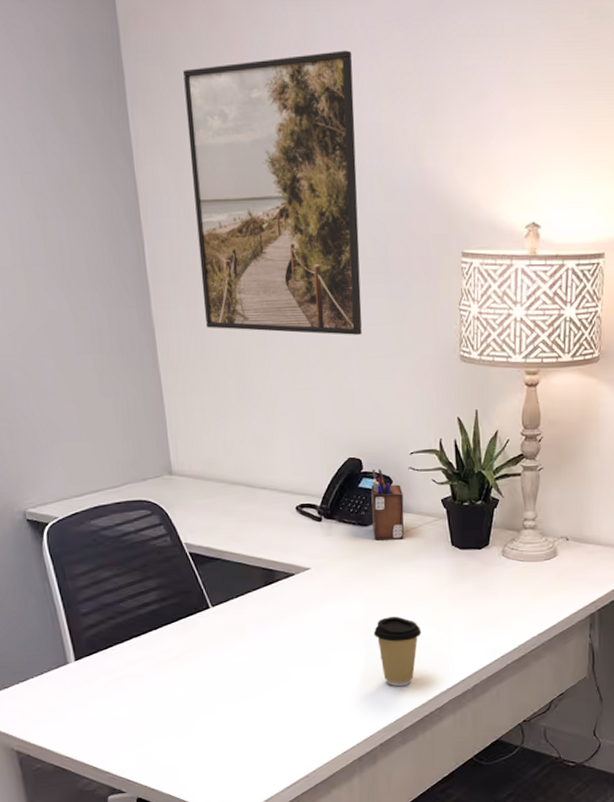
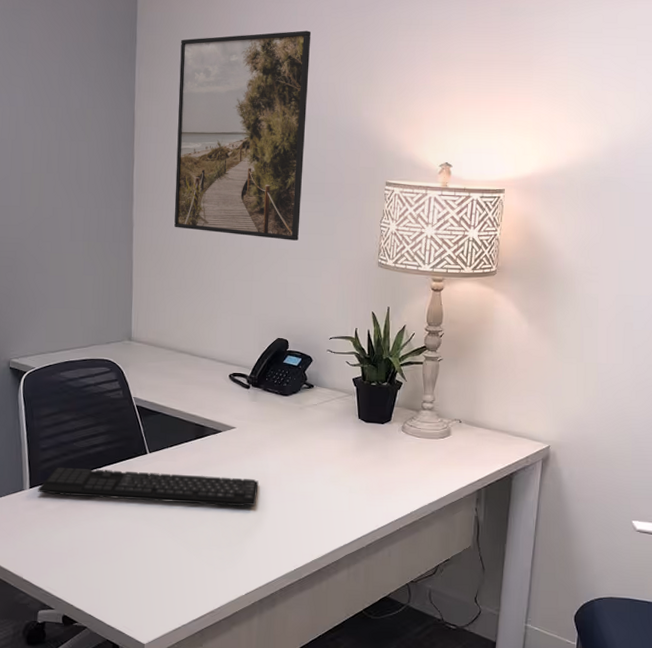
keyboard: none [85,626,344,666] -> present [38,467,259,506]
desk organizer: present [371,468,404,541] -> none [291,349,321,410]
coffee cup: present [373,616,422,687] -> none [283,475,326,539]

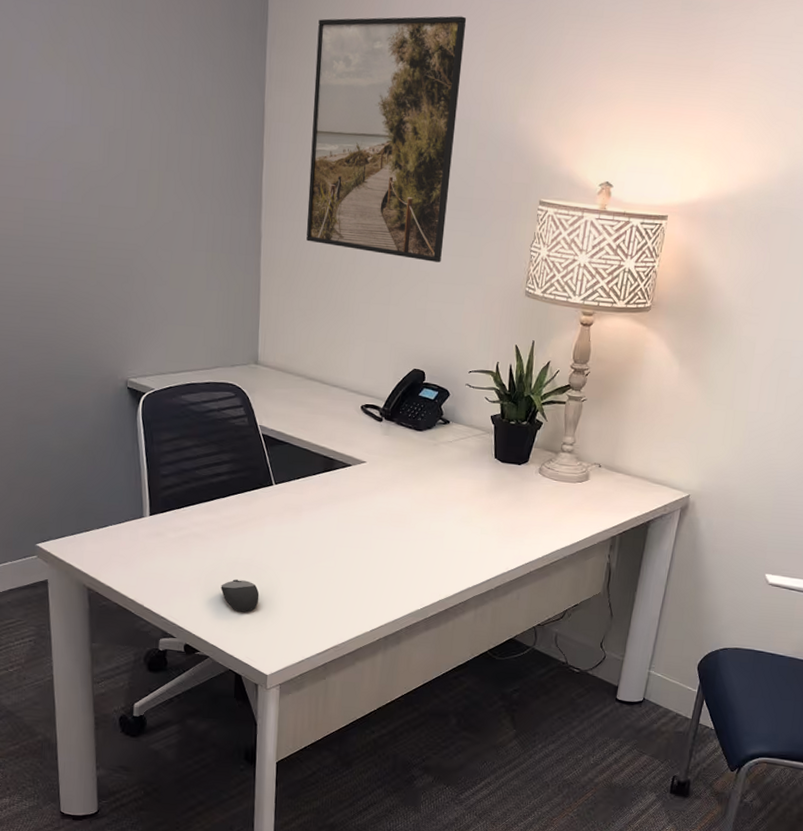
keyboard: present [38,467,259,506] -> none [158,495,388,543]
computer mouse: none [98,548,136,579] -> present [221,579,259,611]

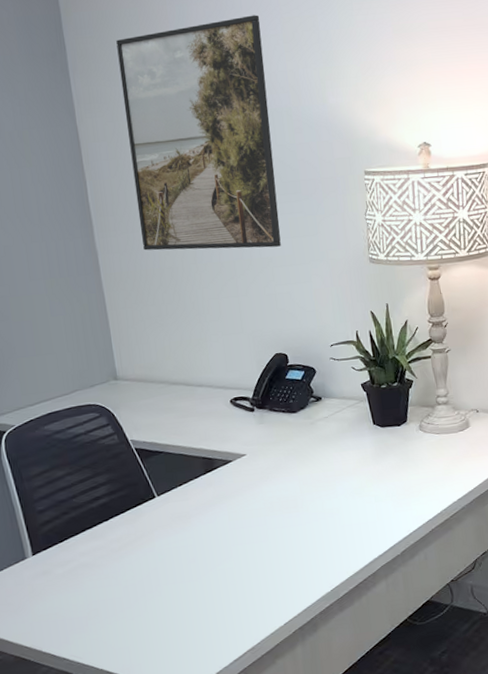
computer mouse: present [221,579,259,611] -> none [120,601,163,635]

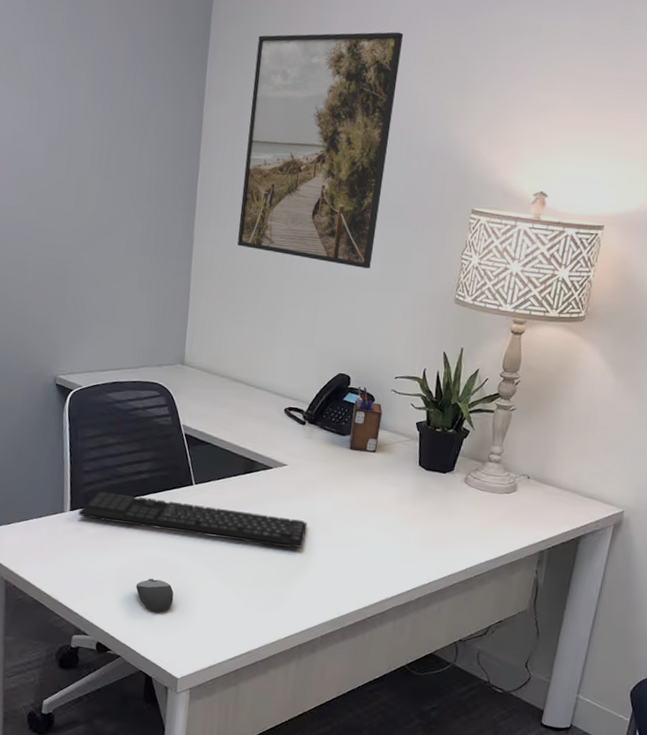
keyboard: none [42,505,281,558] -> present [78,491,308,548]
computer mouse: none [120,601,163,635] -> present [136,578,174,612]
desk organizer: none [297,361,330,425] -> present [349,386,383,453]

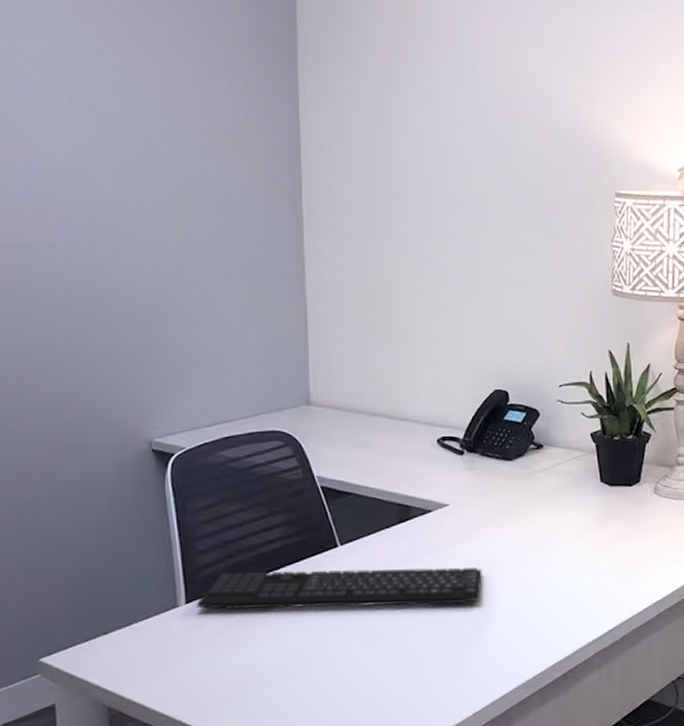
computer mouse: present [136,578,174,612] -> none [281,670,330,711]
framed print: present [237,31,404,269] -> none [354,15,514,269]
desk organizer: present [349,386,383,453] -> none [516,401,551,476]

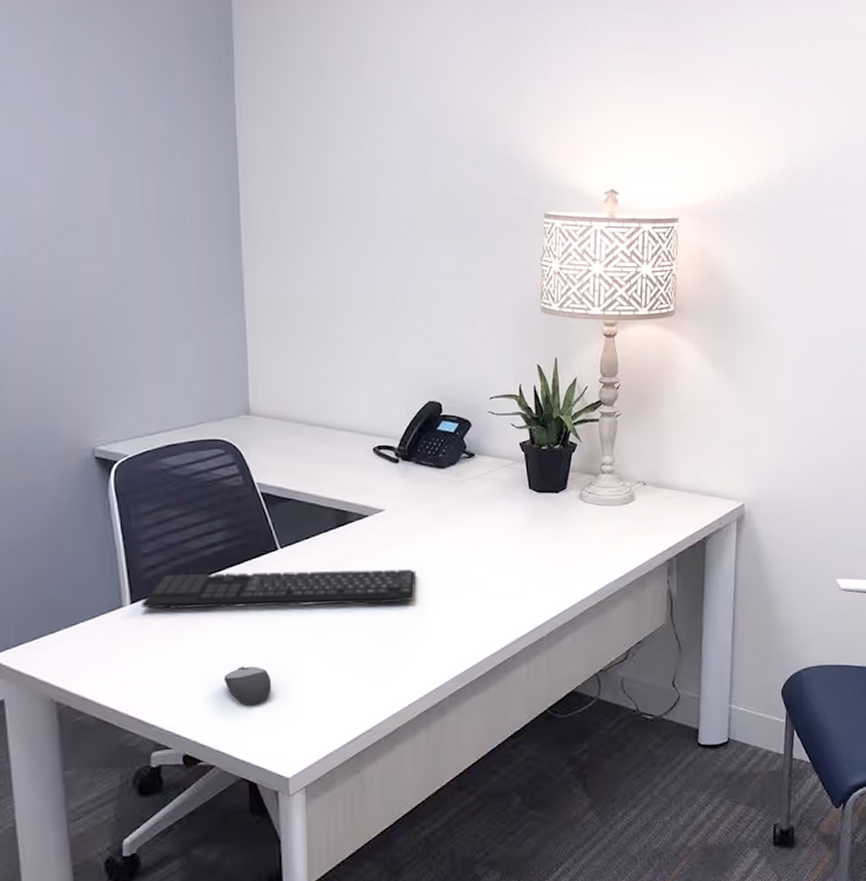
computer mouse: none [281,670,330,711] -> present [224,666,272,704]

